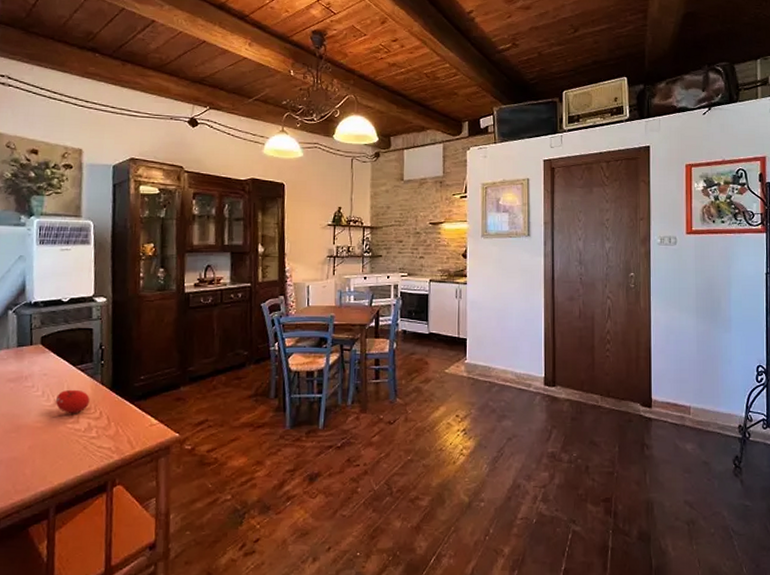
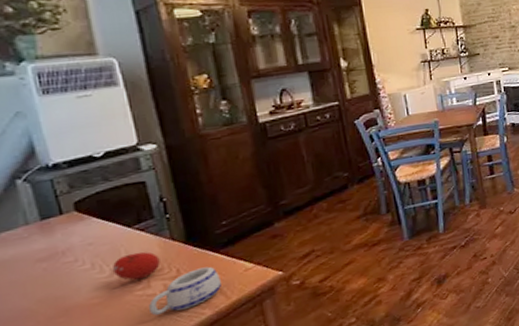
mug: none [74,415,130,449] -> present [149,266,221,316]

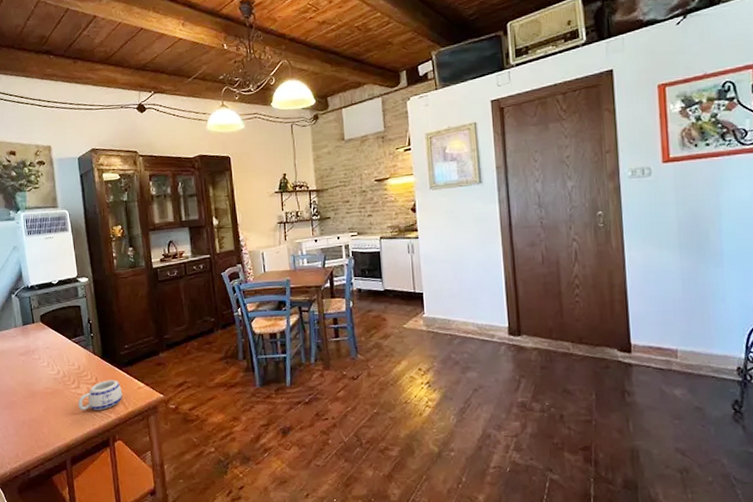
fruit: present [111,252,161,281] -> none [58,359,86,381]

